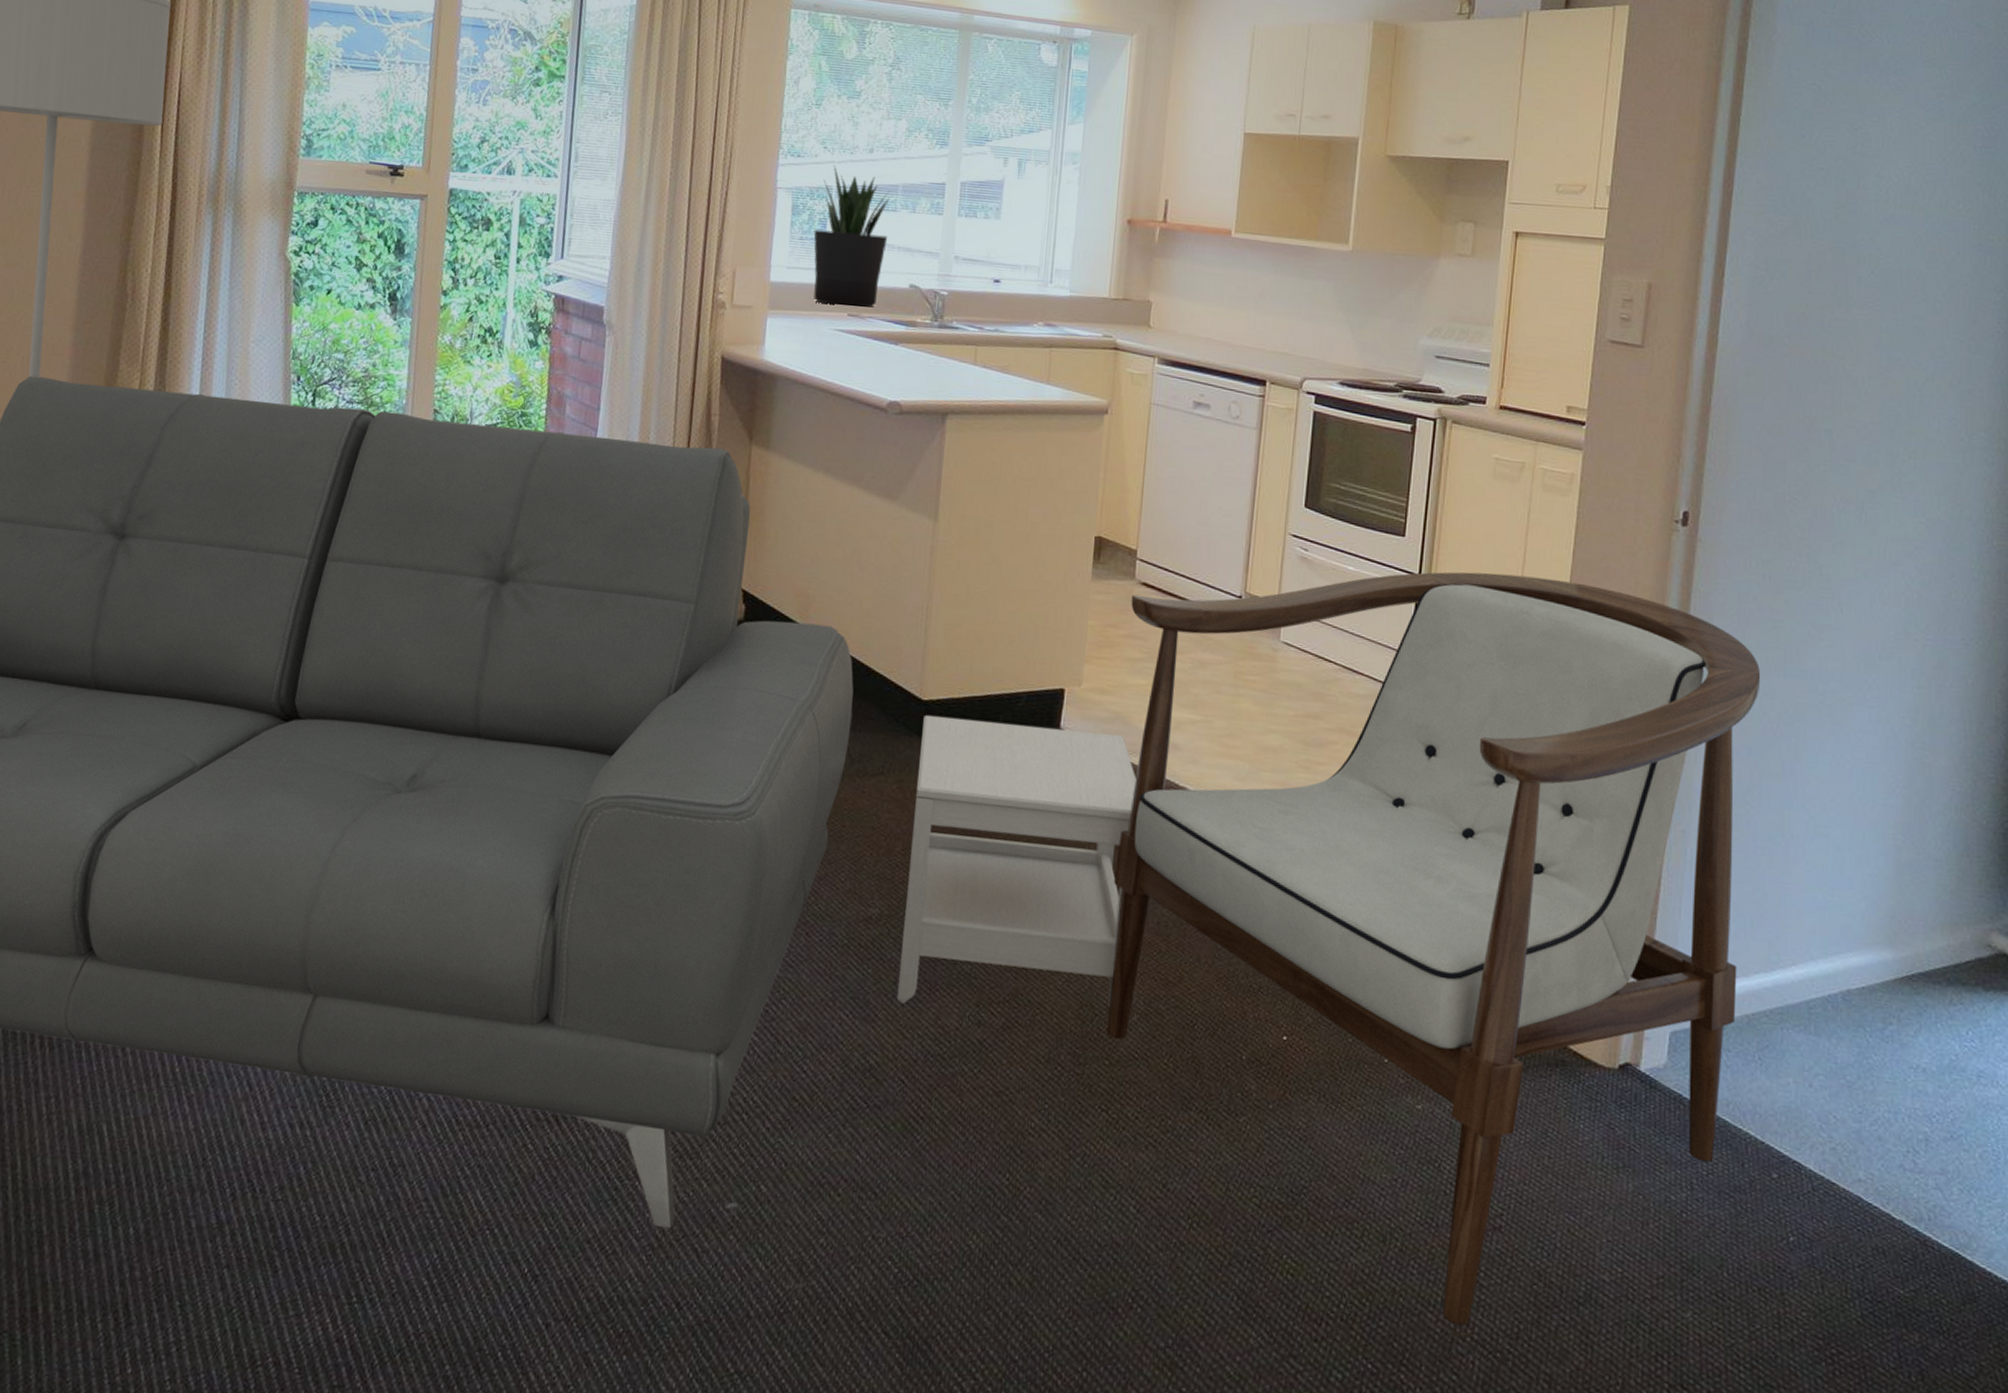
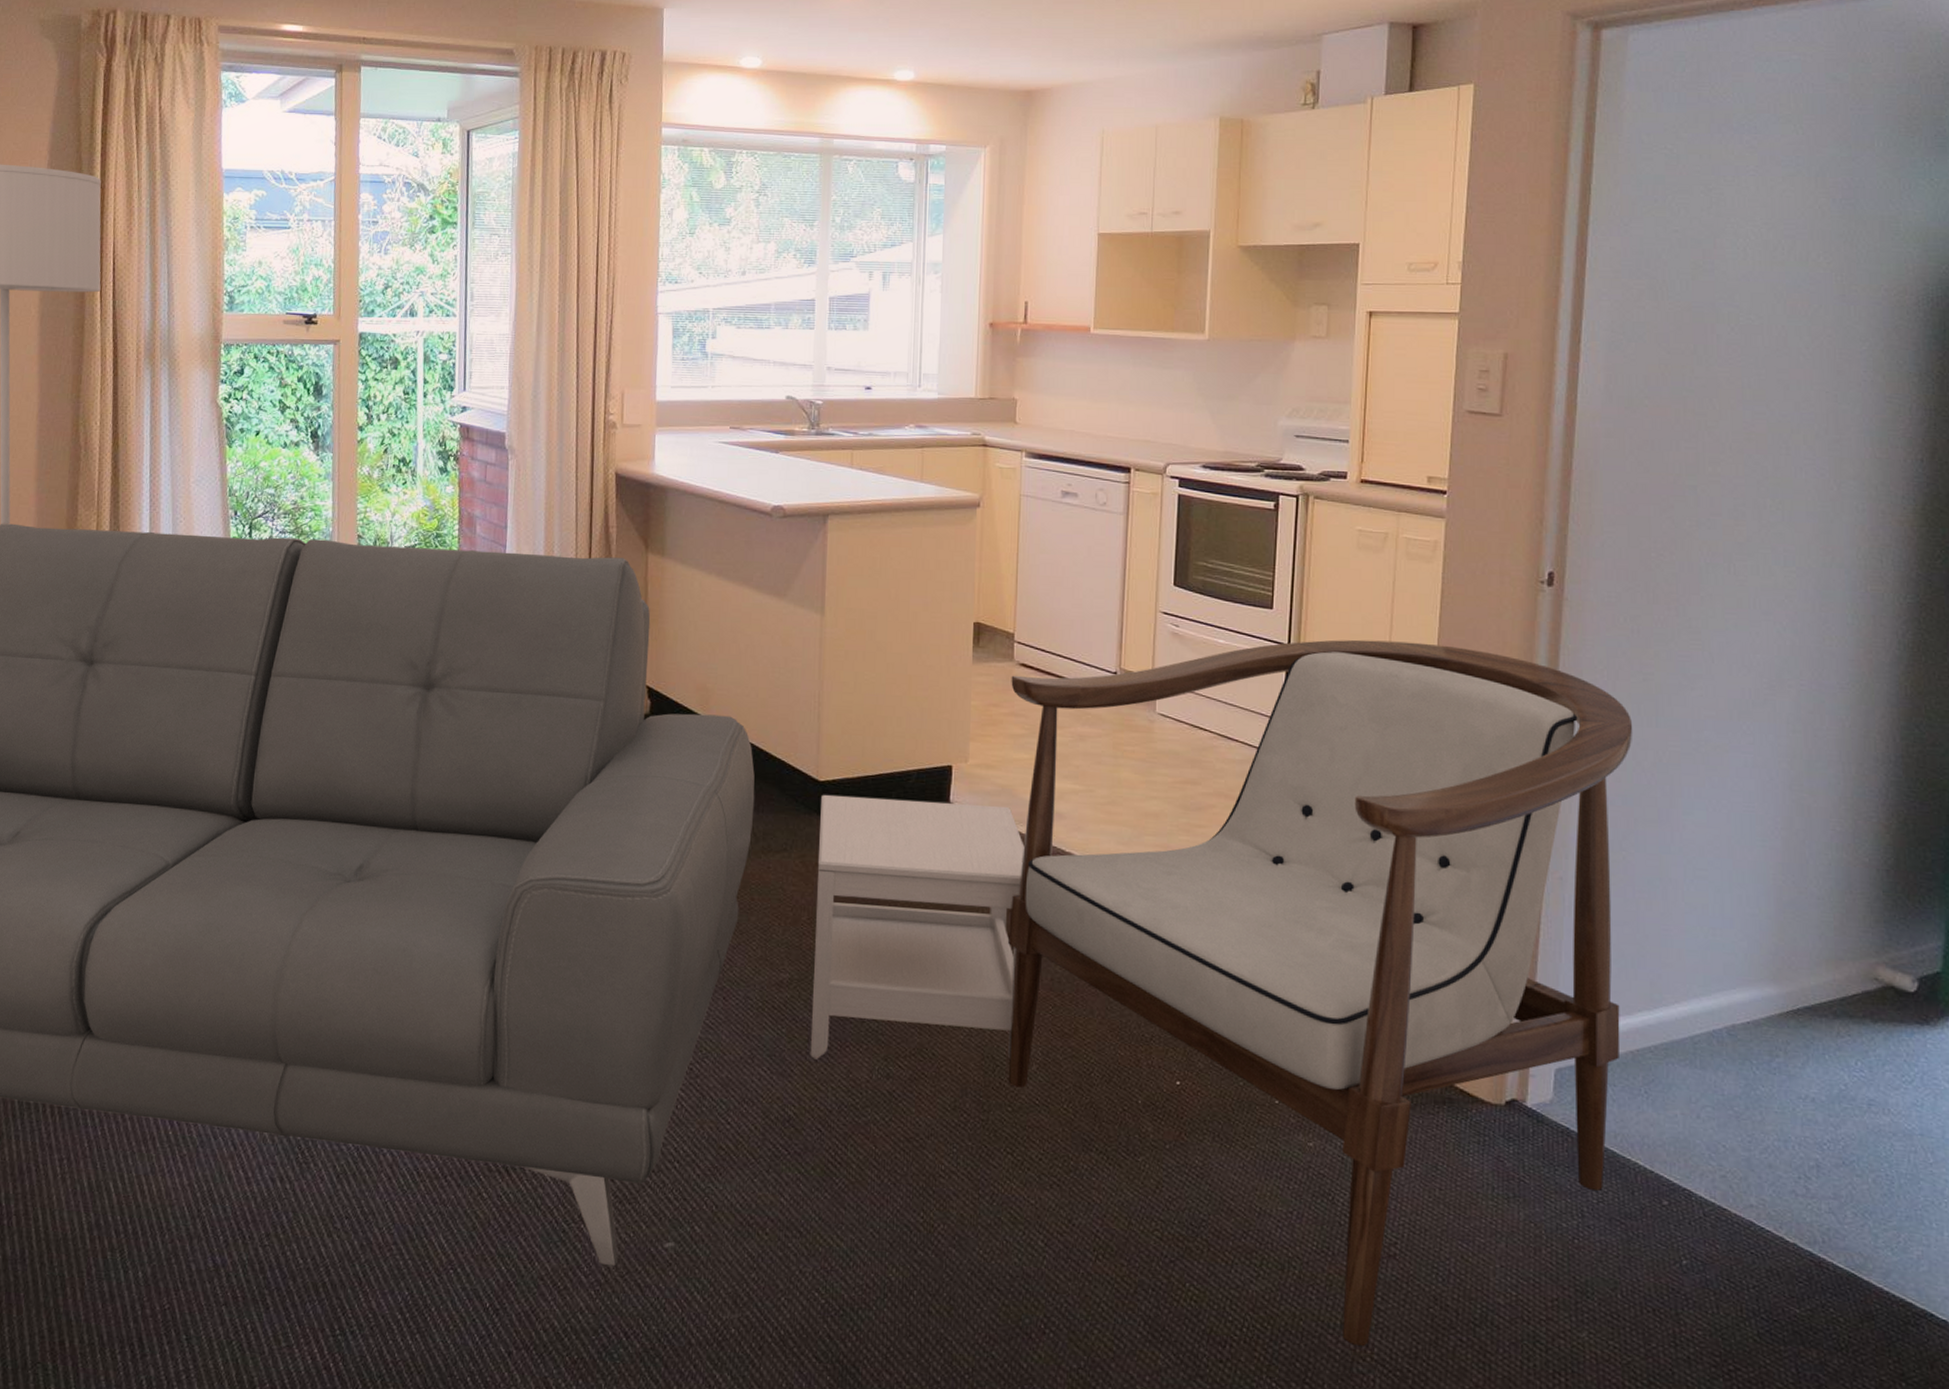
planter: present [813,165,890,308] -> none [694,288,764,420]

